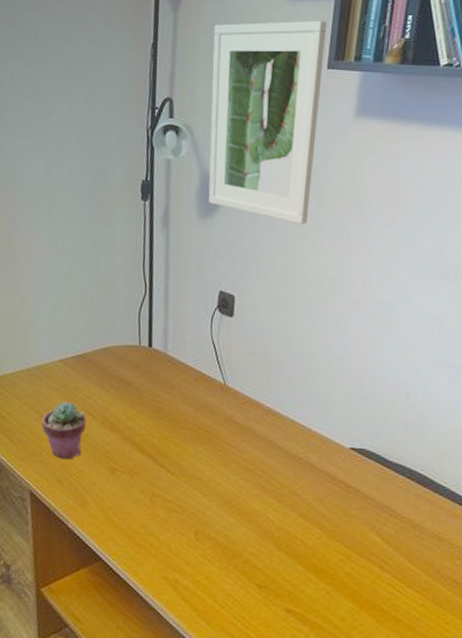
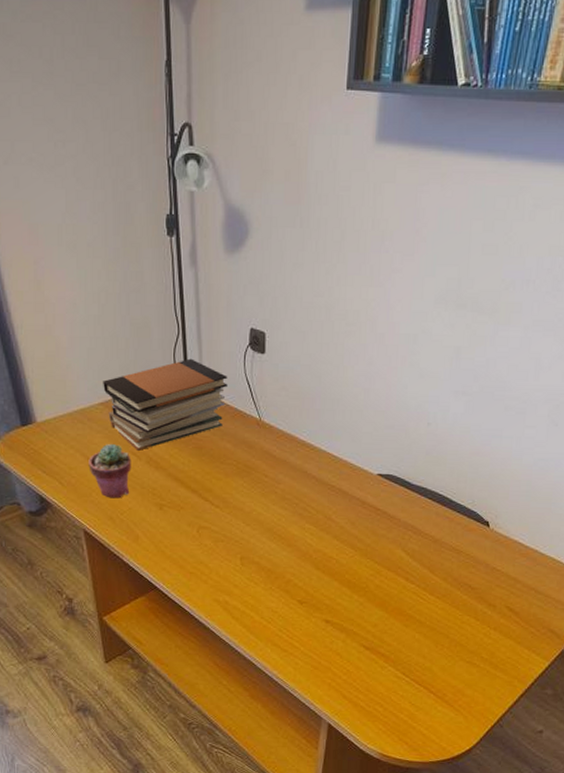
book stack: none [64,319,193,411] -> present [103,358,228,451]
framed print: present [208,20,326,224] -> none [229,34,344,258]

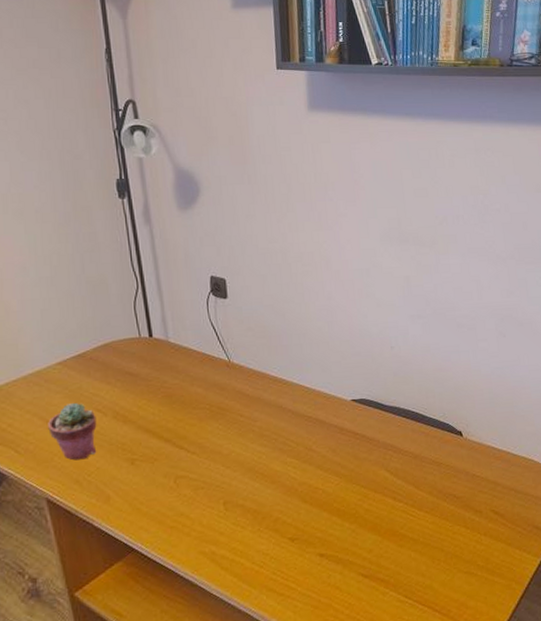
book stack: present [103,358,228,451] -> none [60,309,193,407]

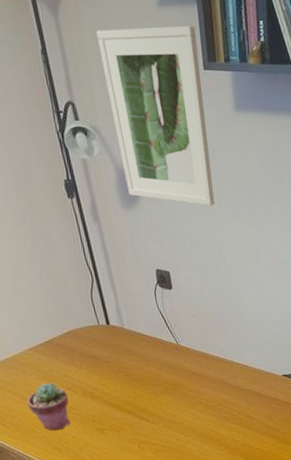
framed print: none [165,26,281,208] -> present [96,25,215,206]

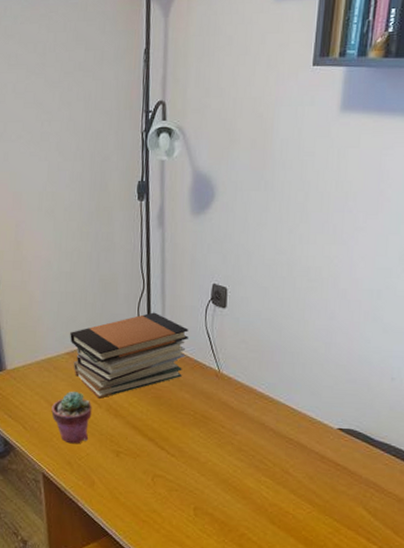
book stack: none [29,300,146,386] -> present [70,312,189,399]
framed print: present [96,25,215,206] -> none [200,18,311,218]

